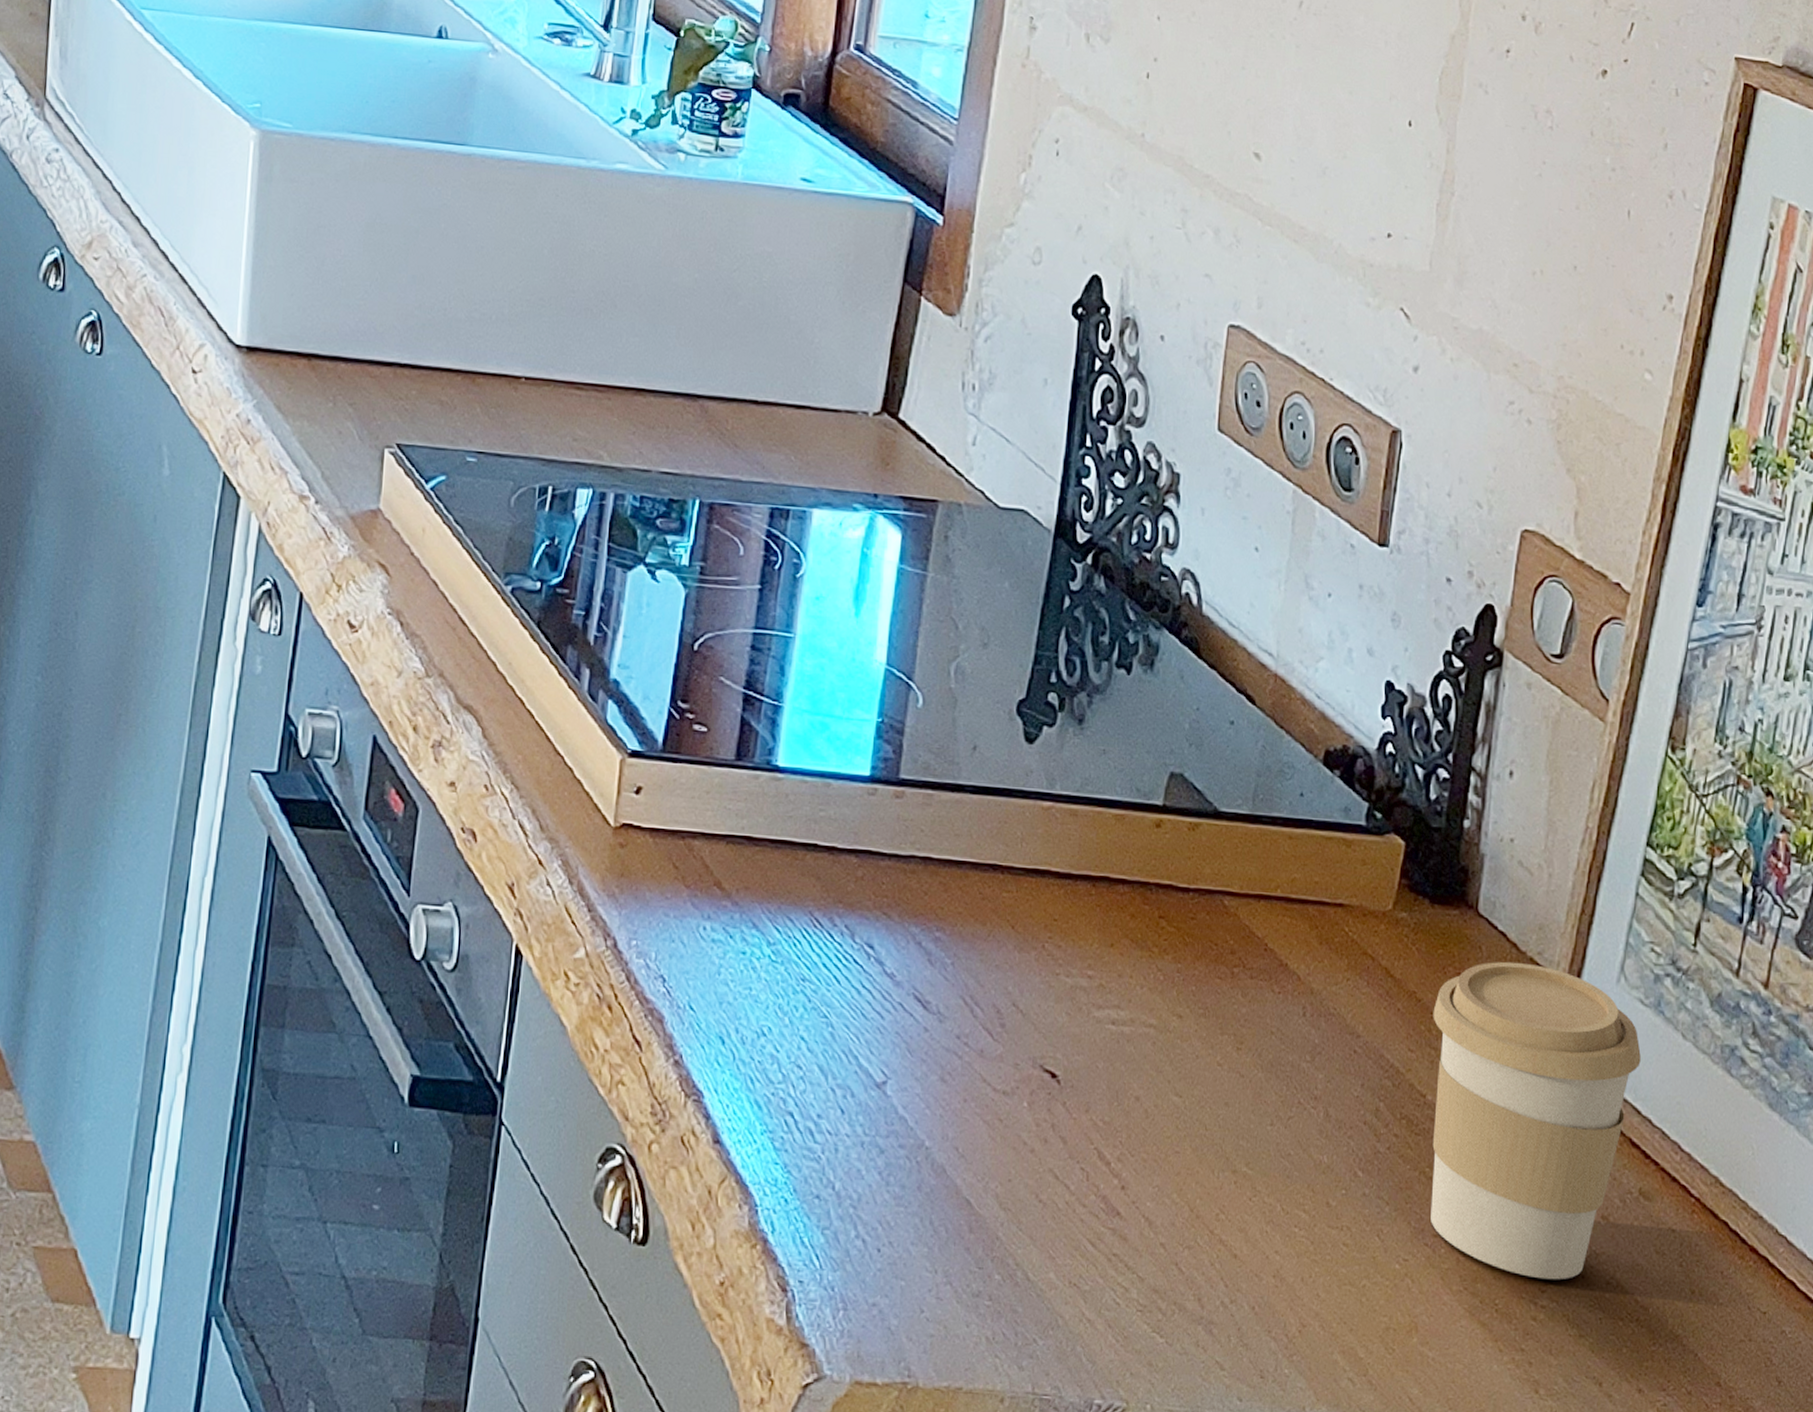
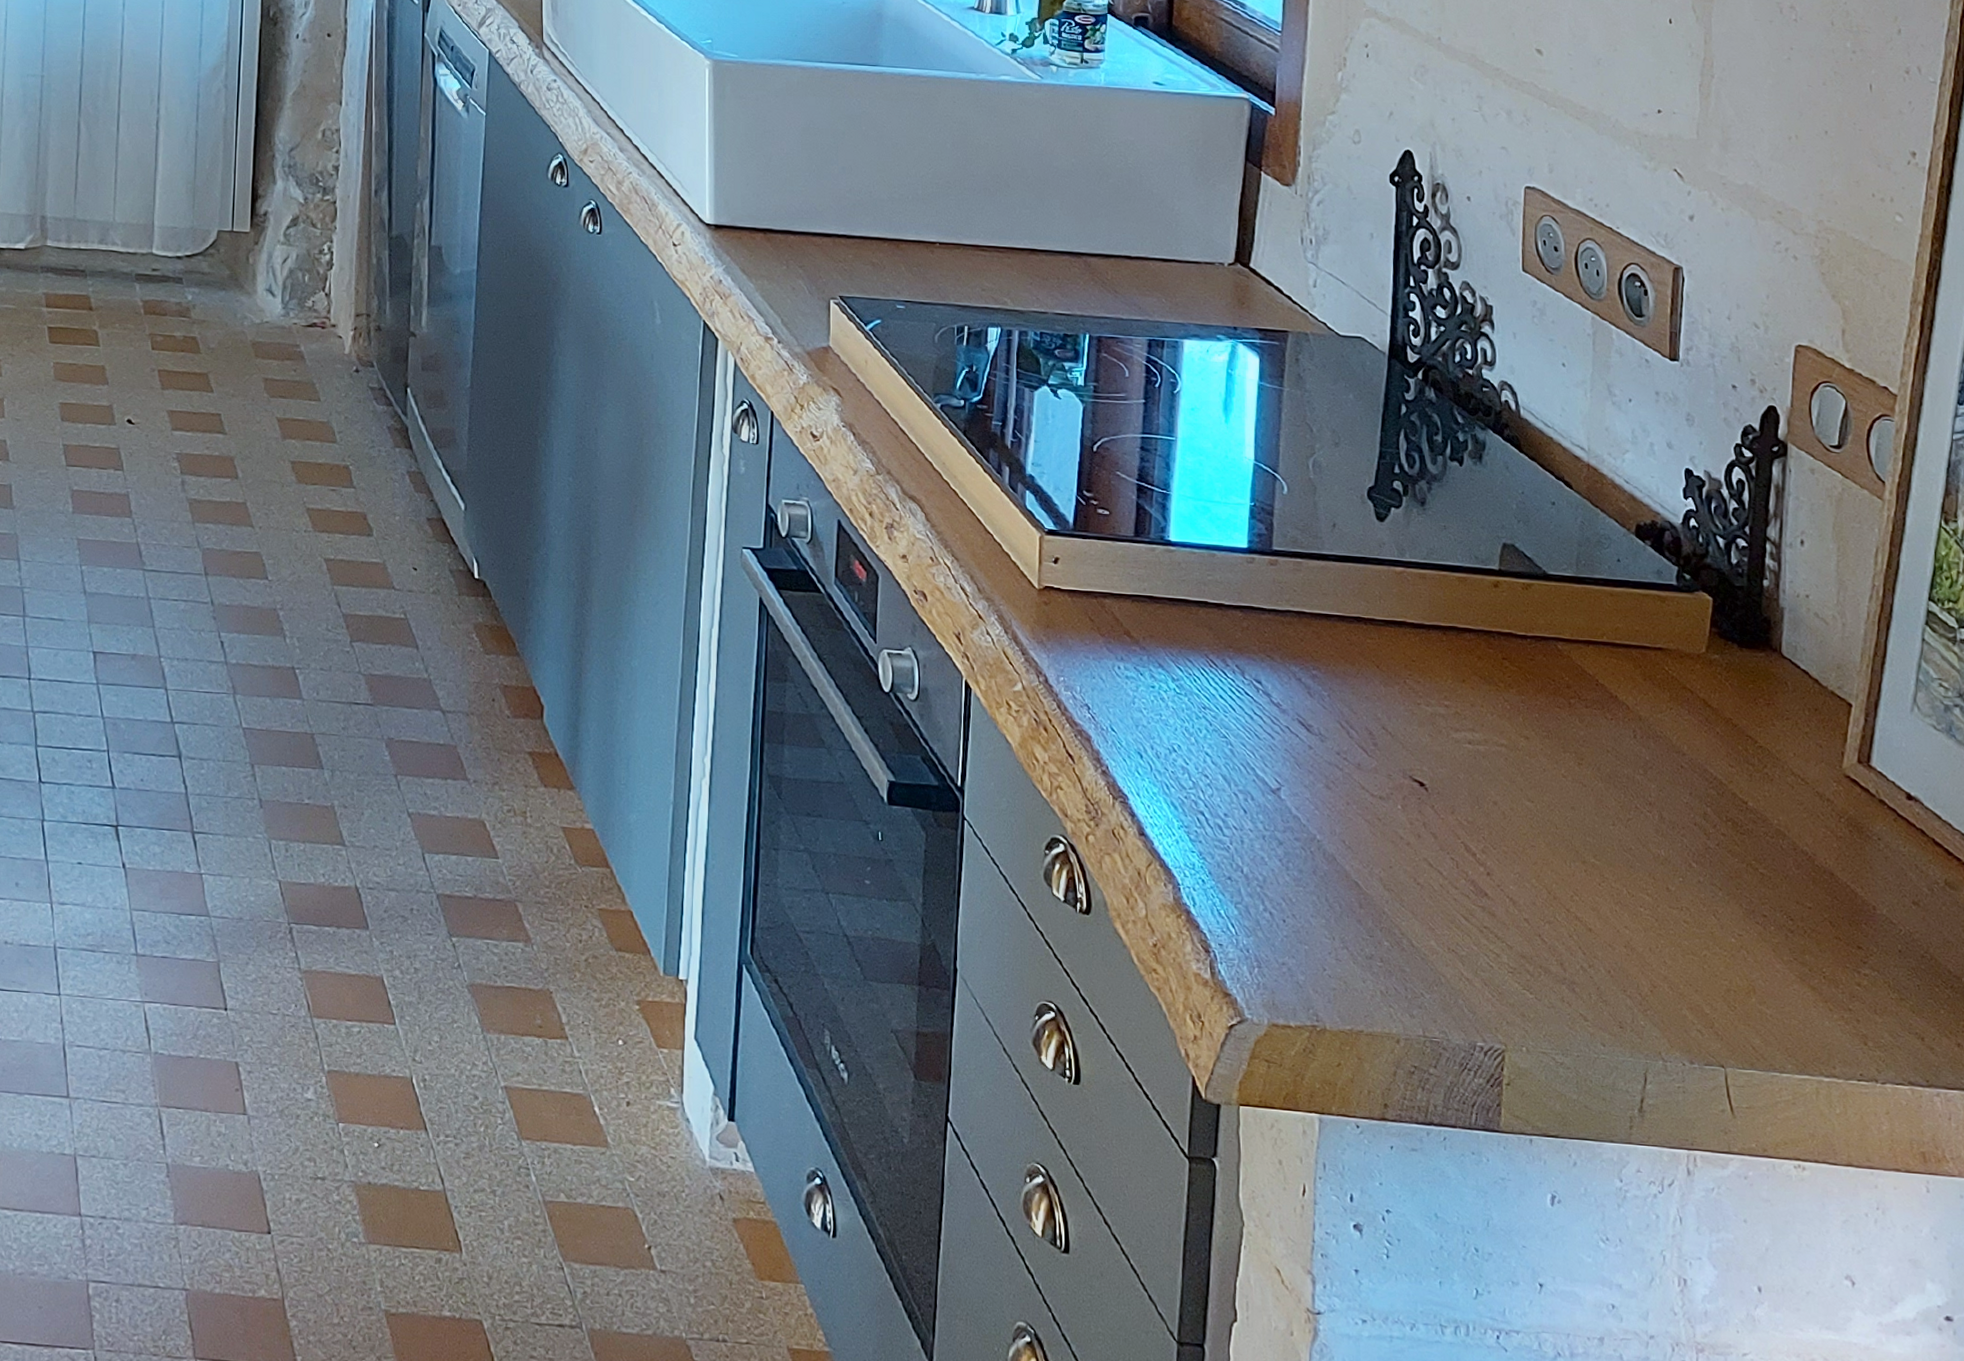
coffee cup: present [1431,961,1641,1280] -> none [1748,694,1938,954]

